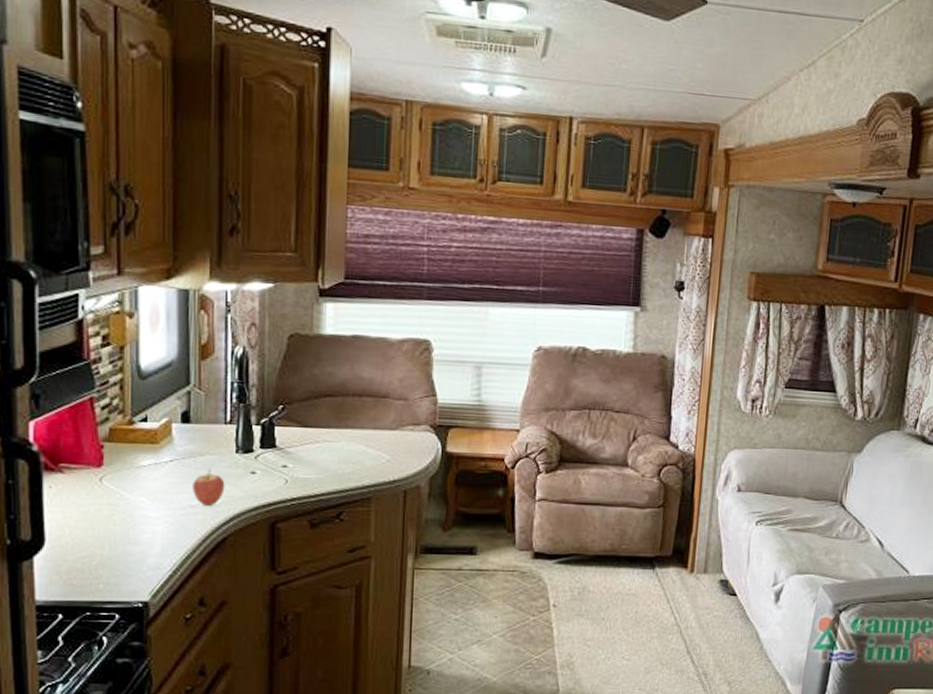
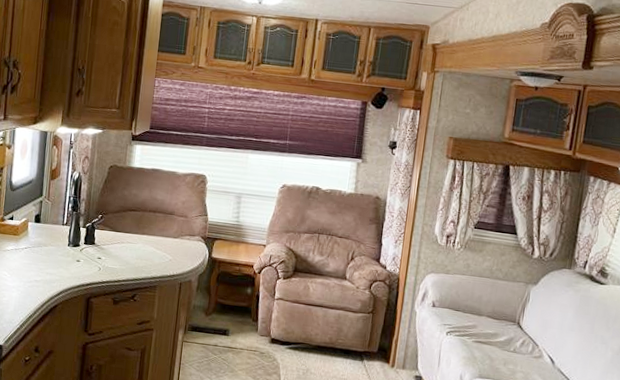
fruit: present [193,468,225,506] -> none [38,255,59,282]

